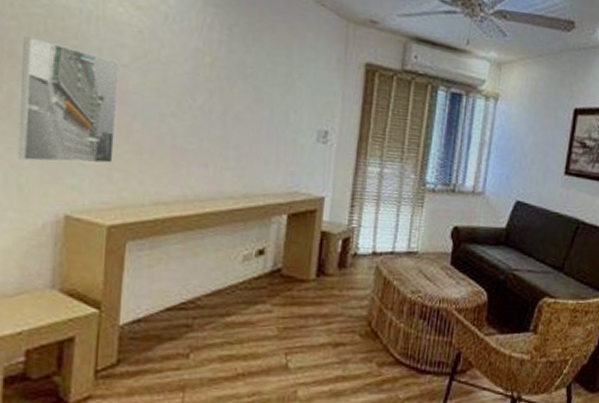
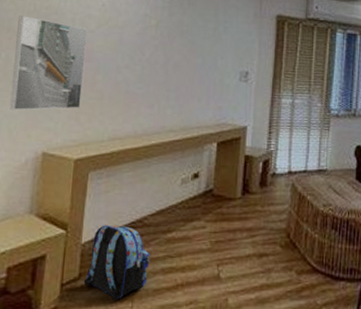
backpack: none [123,304,206,390] -> present [83,225,151,301]

